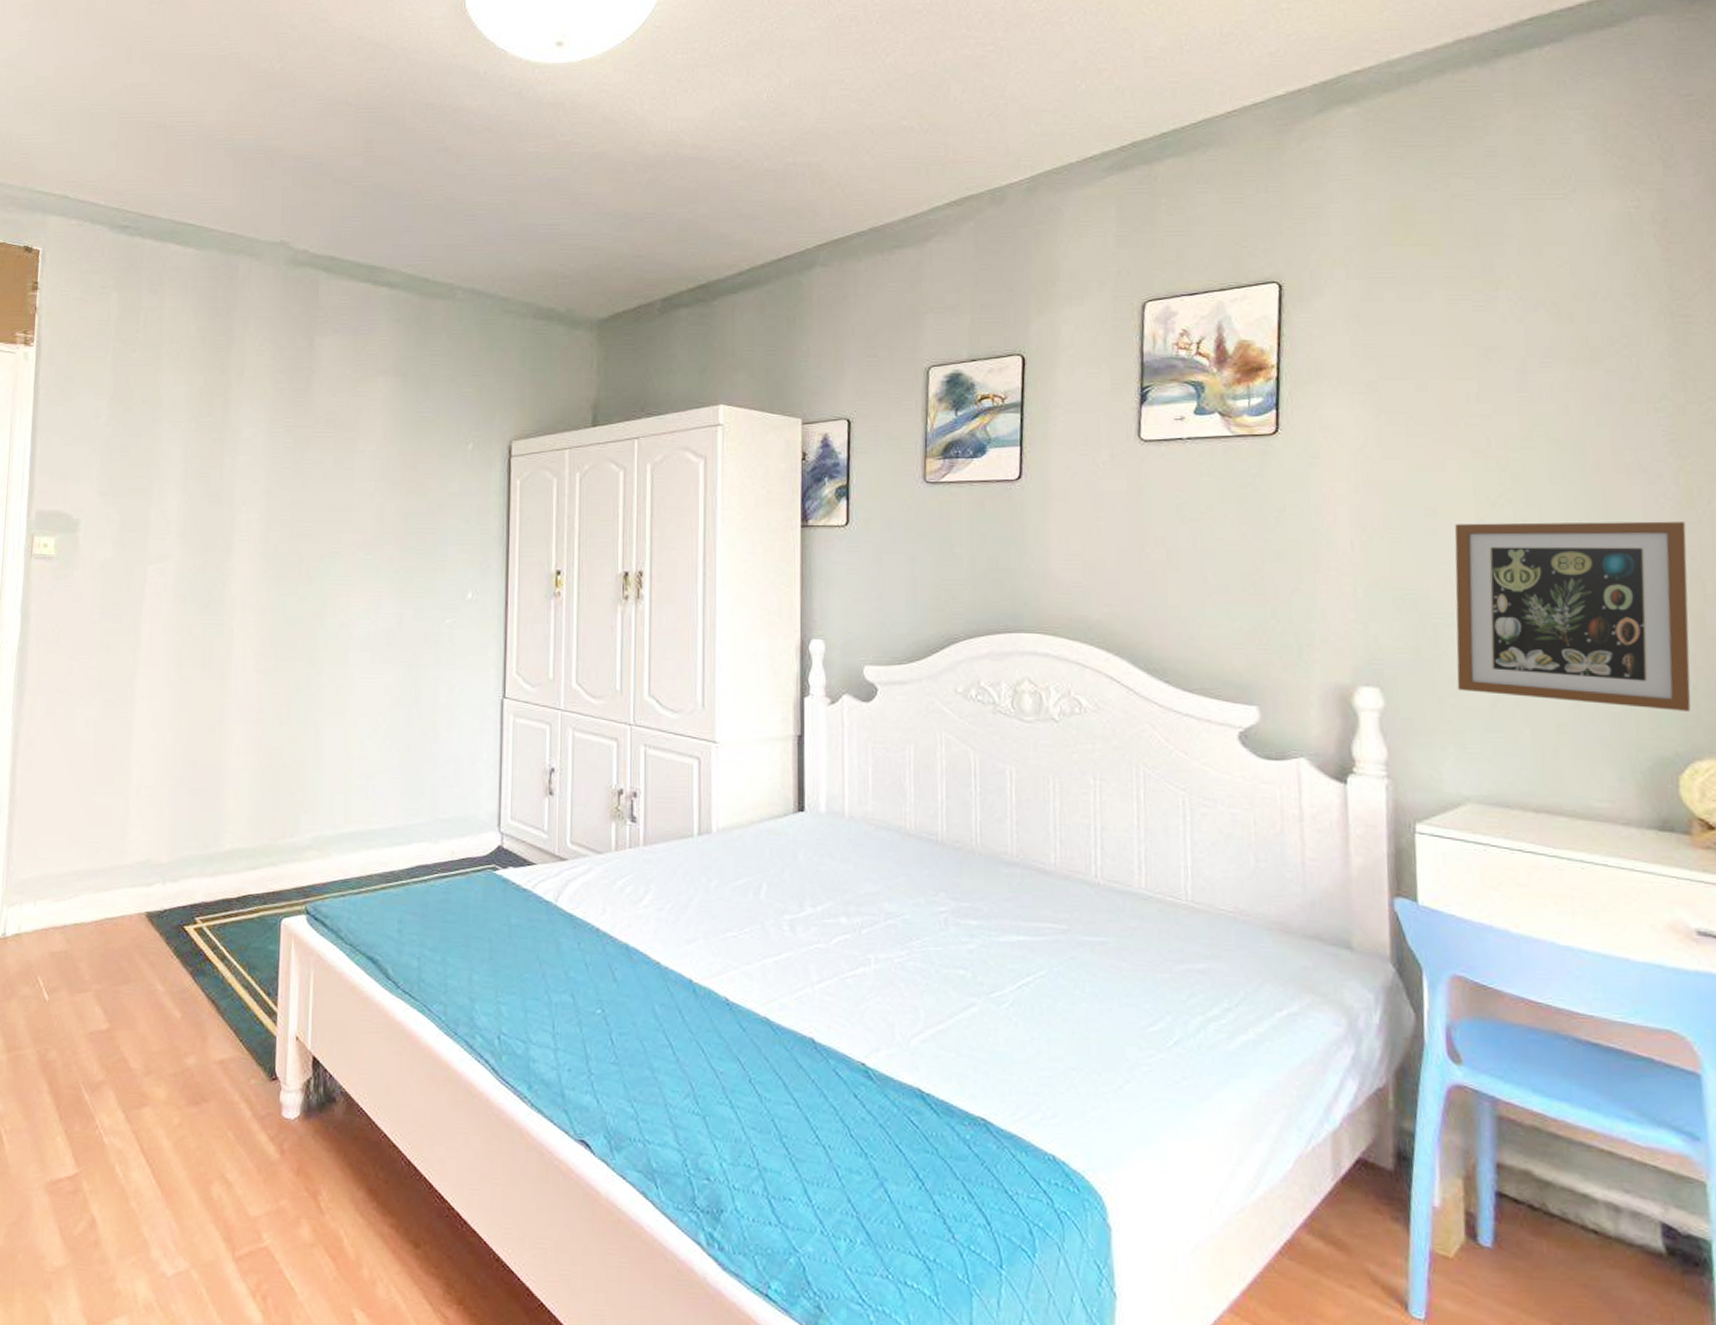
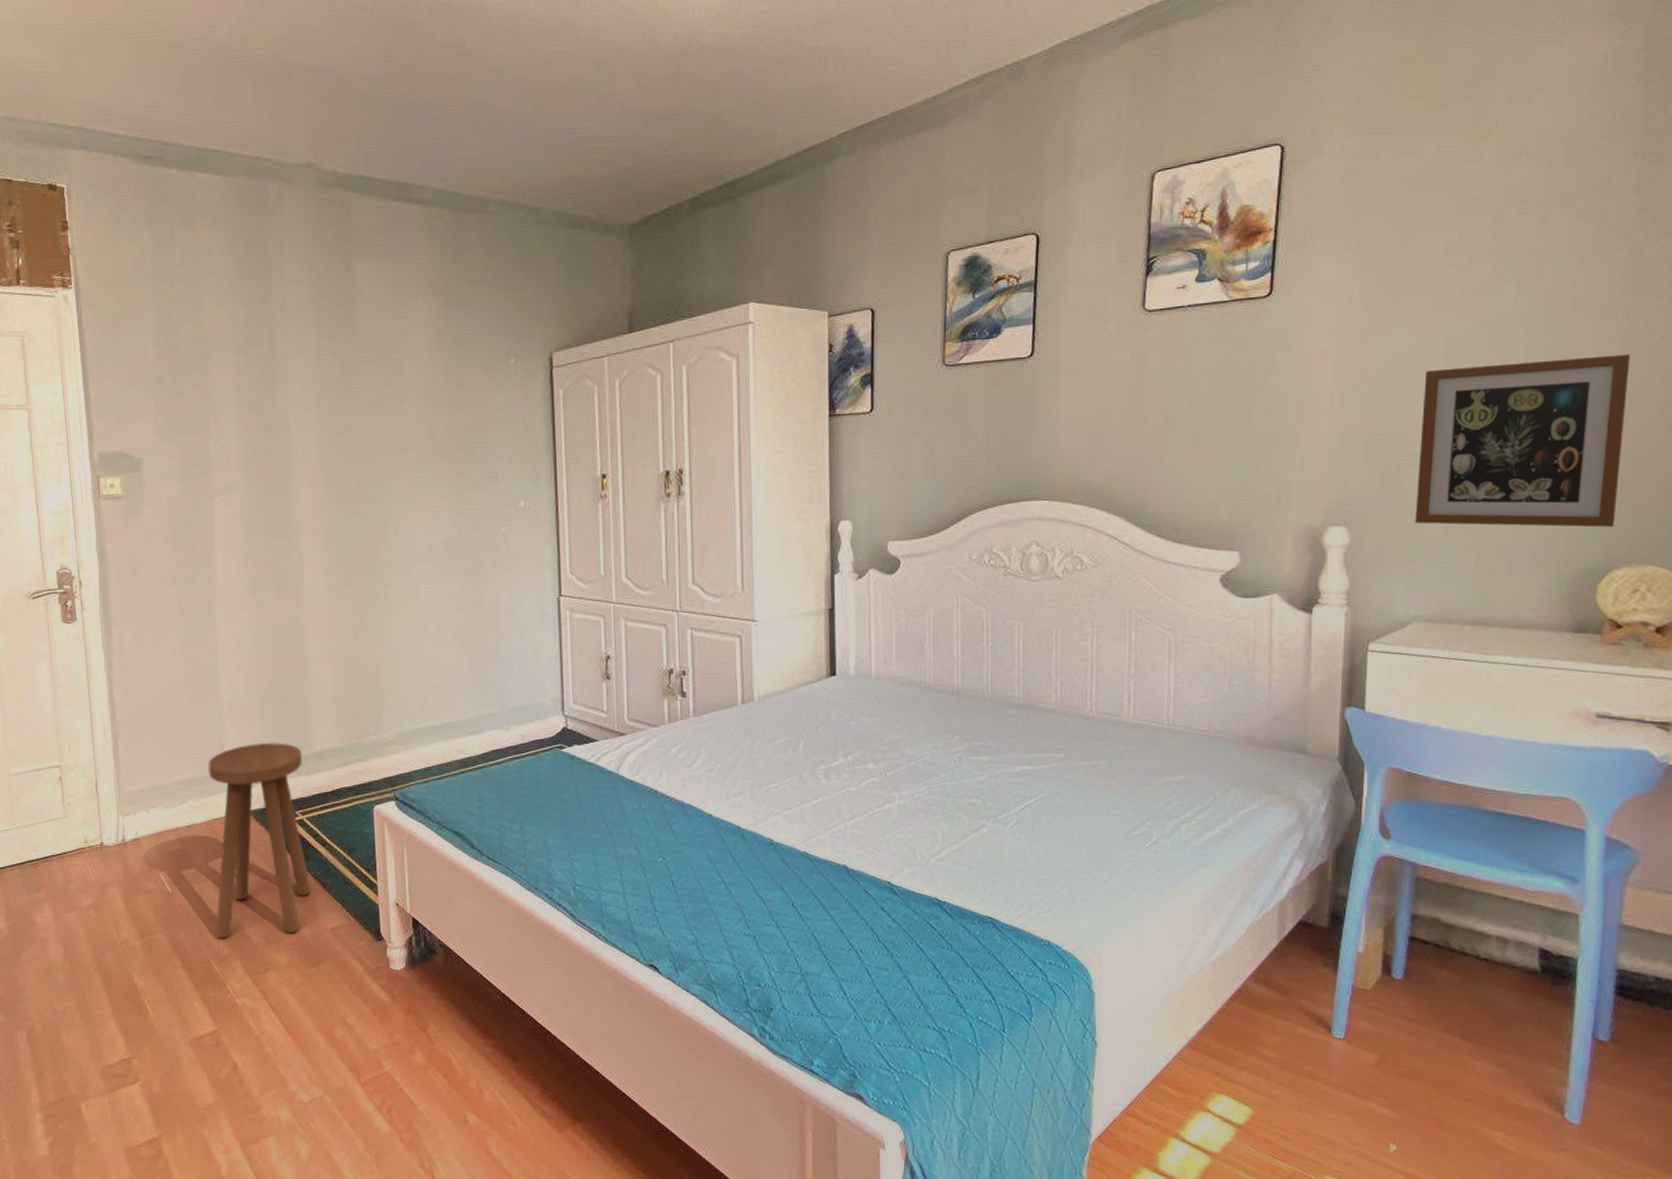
stool: none [91,835,210,1063] -> present [208,742,312,939]

